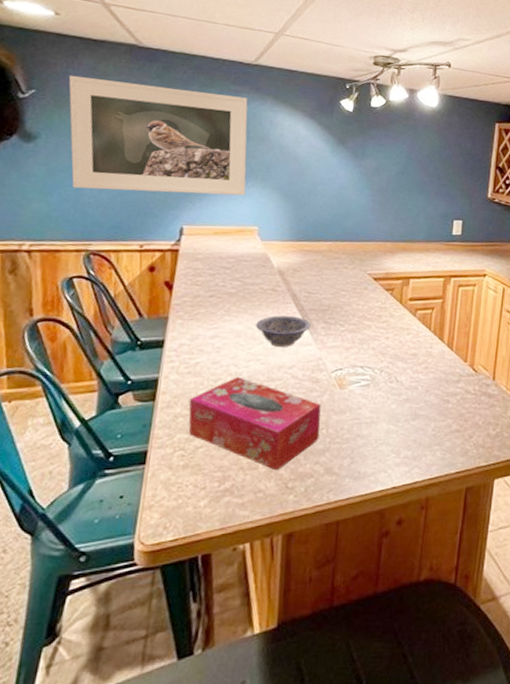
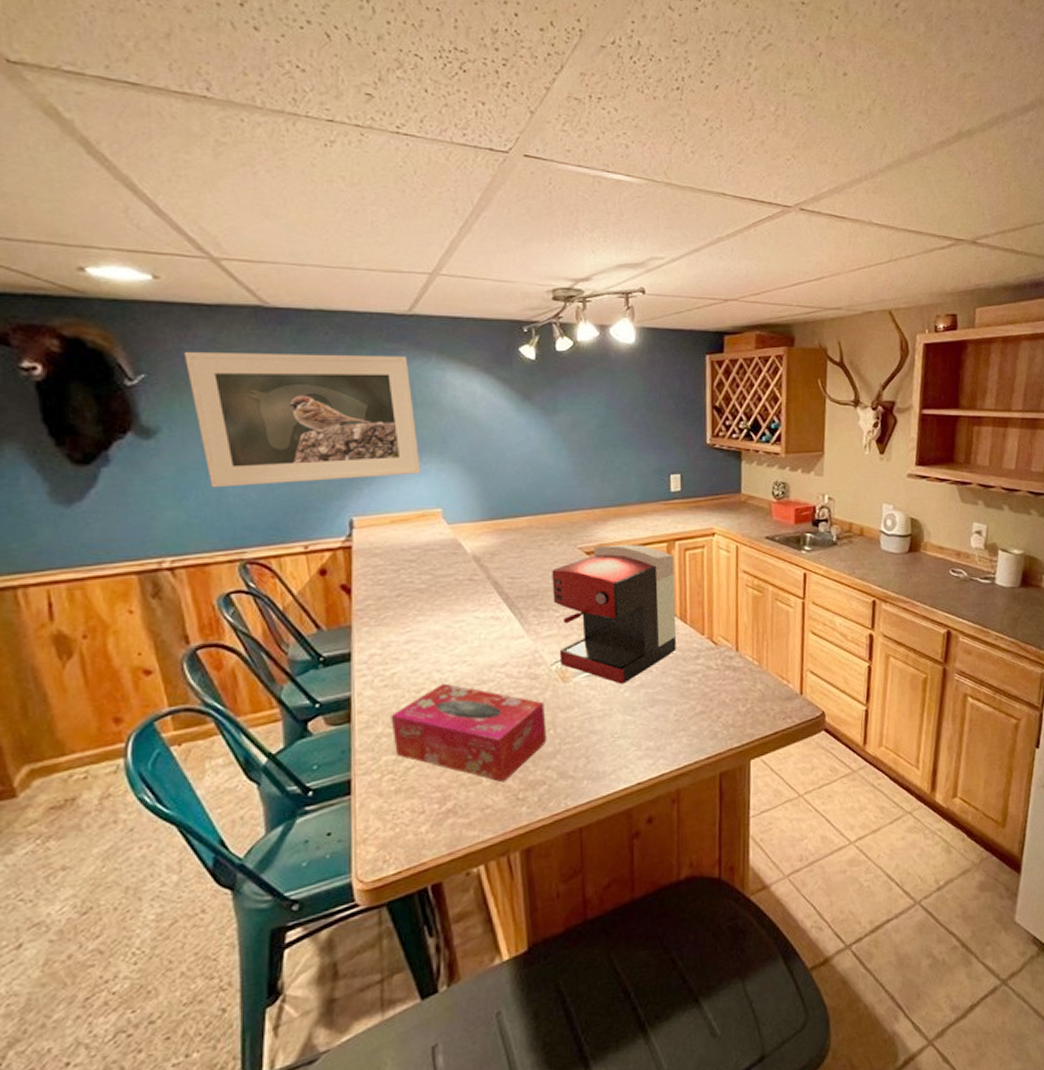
bowl: present [256,315,311,347] -> none [456,607,520,644]
coffee maker: none [339,274,448,397] -> present [552,544,677,684]

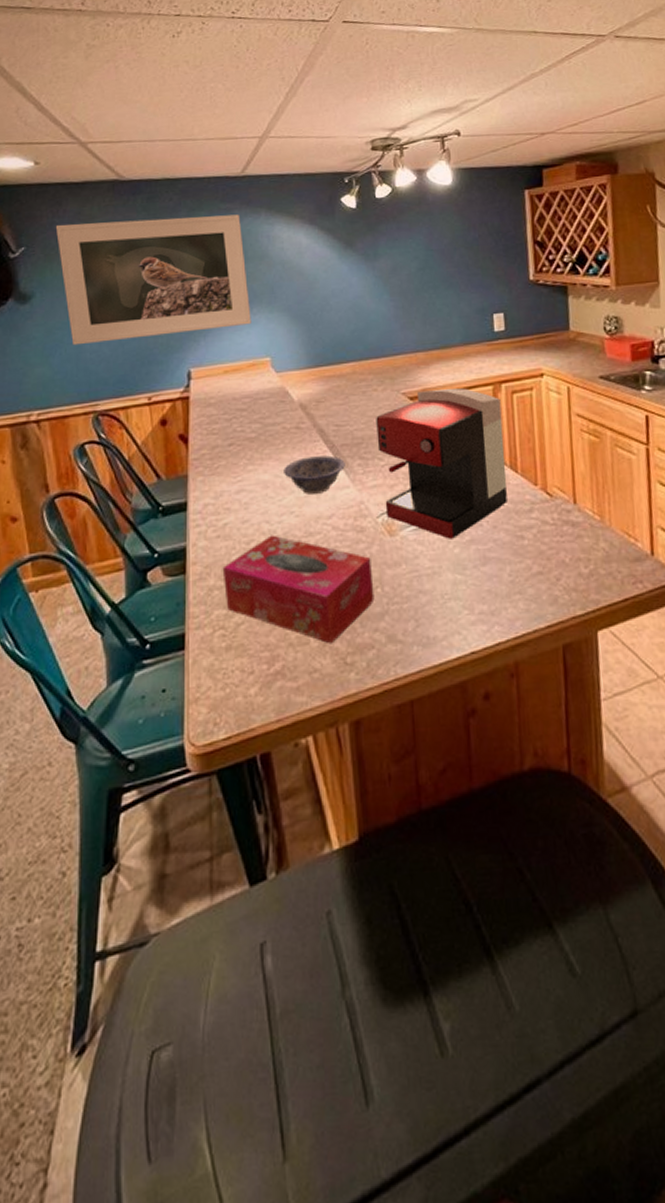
bowl: none [456,607,520,644] -> present [284,455,345,494]

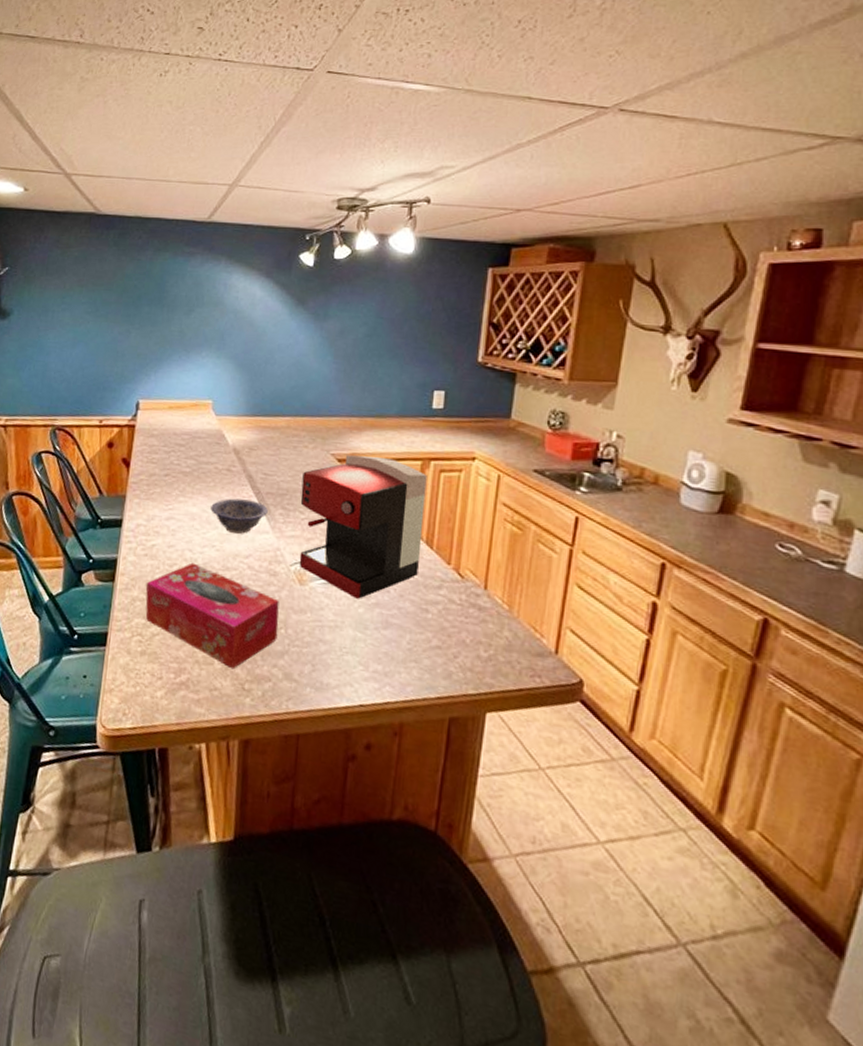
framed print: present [55,214,252,346] -> none [36,249,202,367]

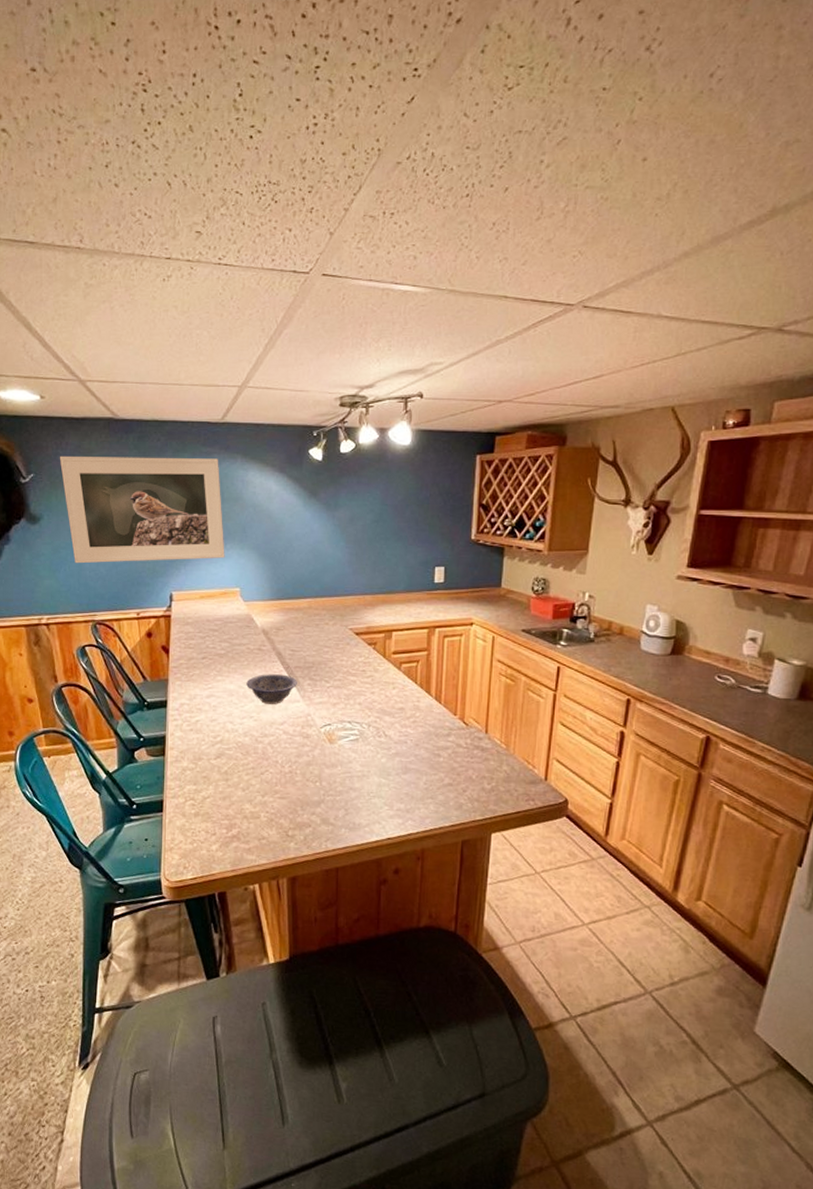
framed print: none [36,249,202,367] -> present [59,455,225,564]
tissue box: present [145,562,280,670] -> none [194,733,314,820]
coffee maker: present [299,455,427,599] -> none [325,628,433,751]

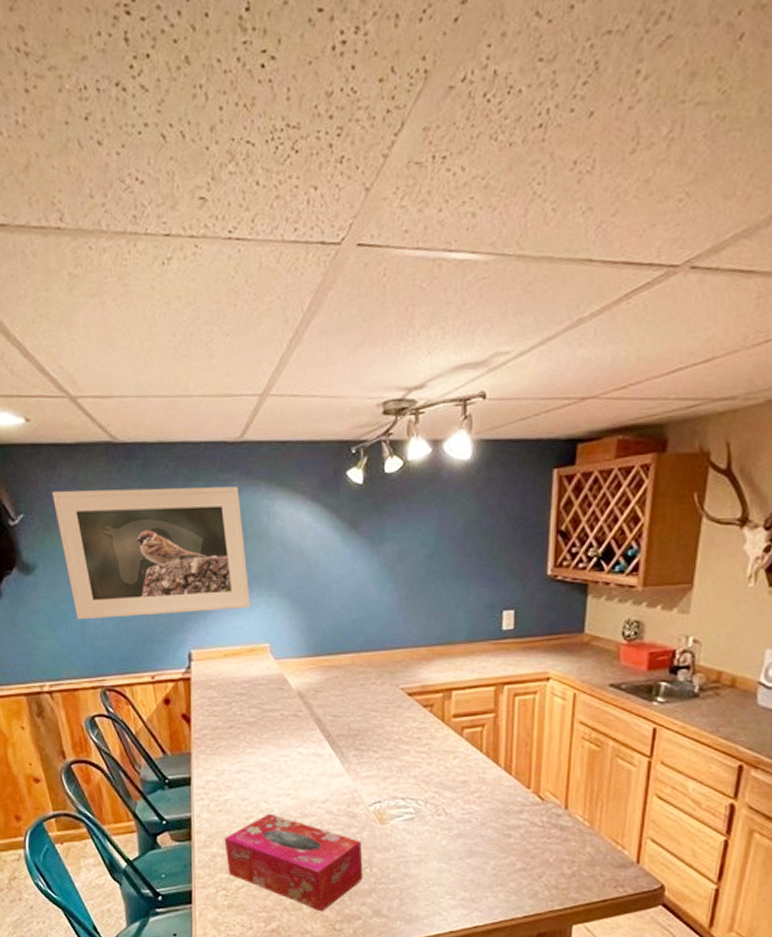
tissue box: none [194,733,314,820] -> present [224,813,363,912]
bowl: present [246,674,297,704] -> none [281,744,341,779]

